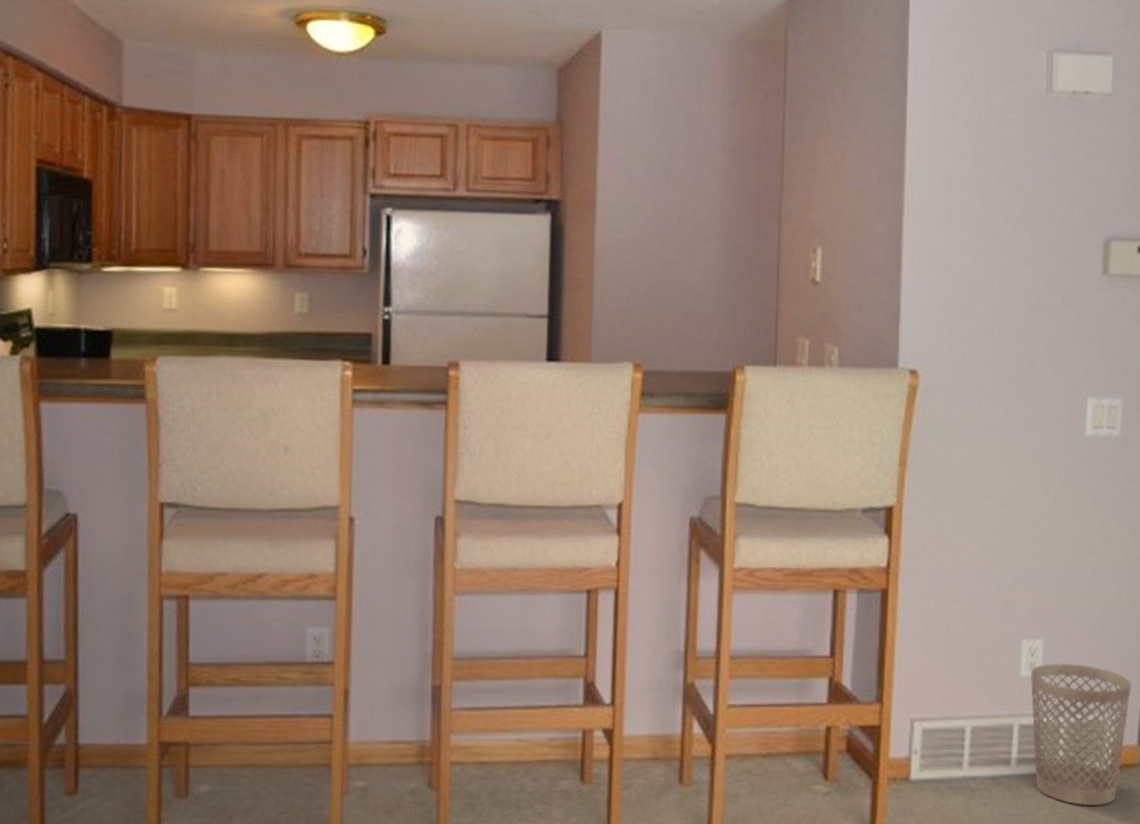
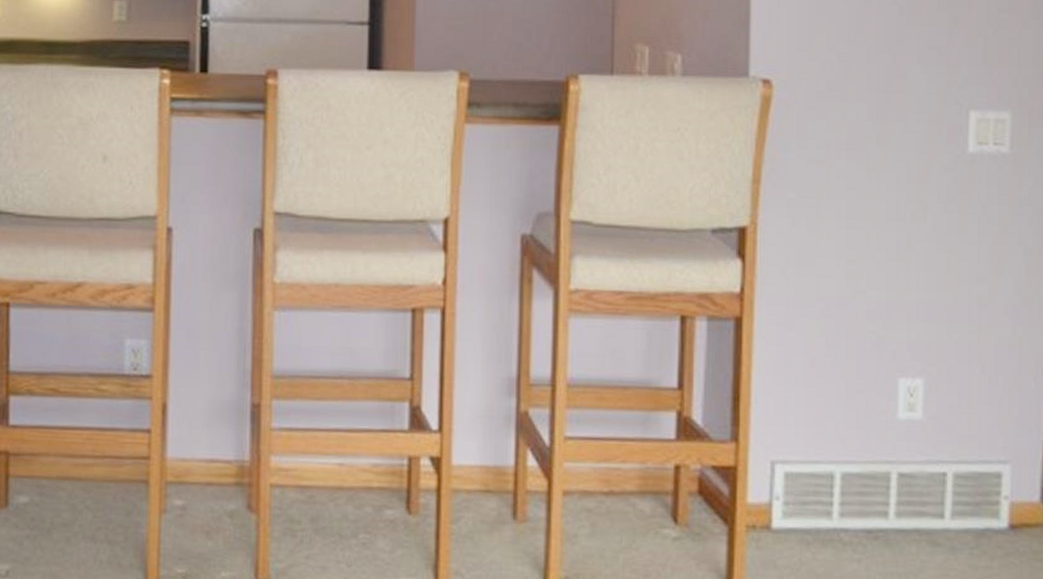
wastebasket: present [1030,663,1131,806] -> none [909,405,1031,569]

